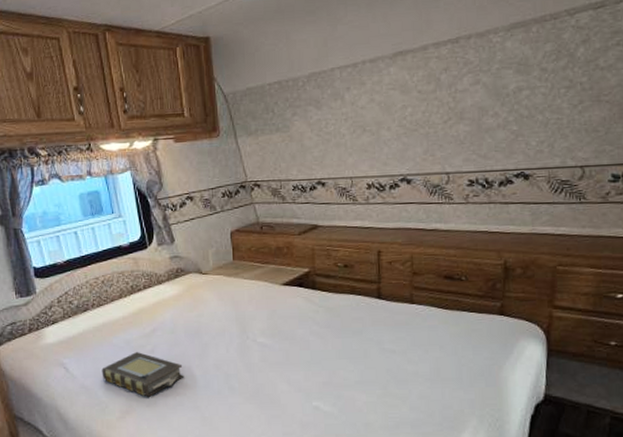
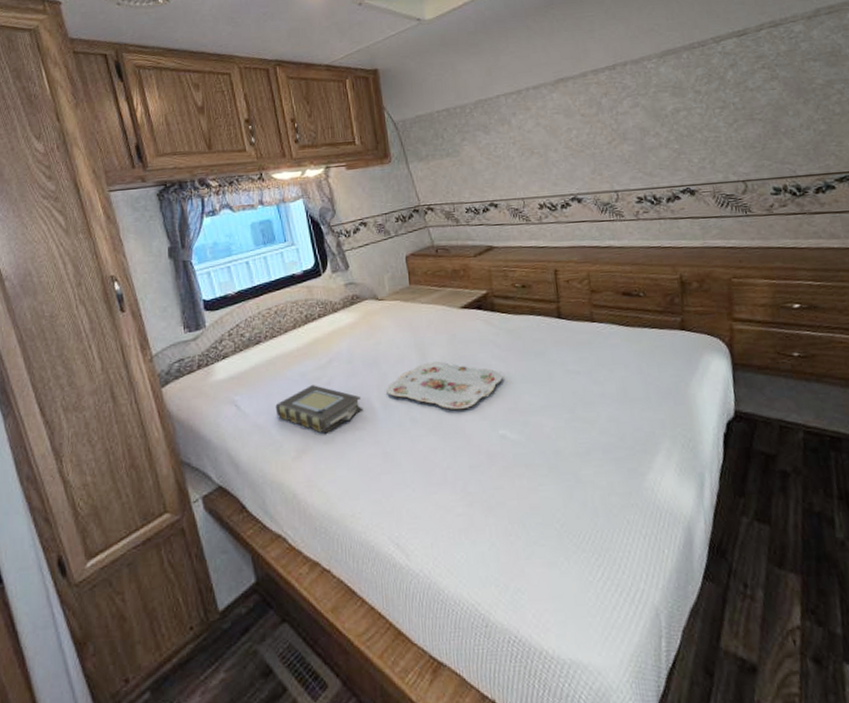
serving tray: none [207,335,320,382] -> present [386,361,503,410]

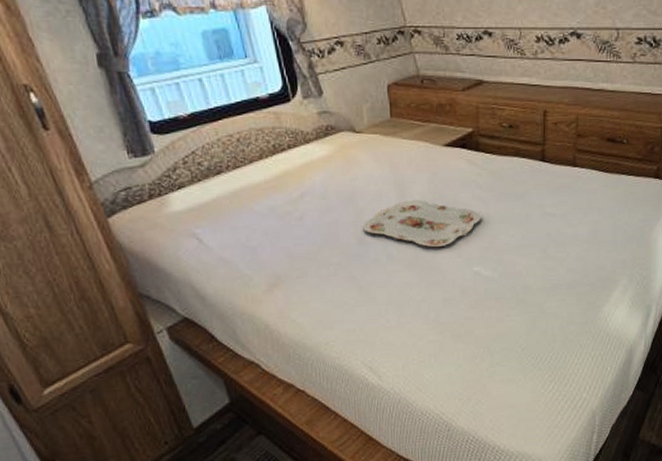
book: present [275,385,363,433] -> none [242,220,338,268]

